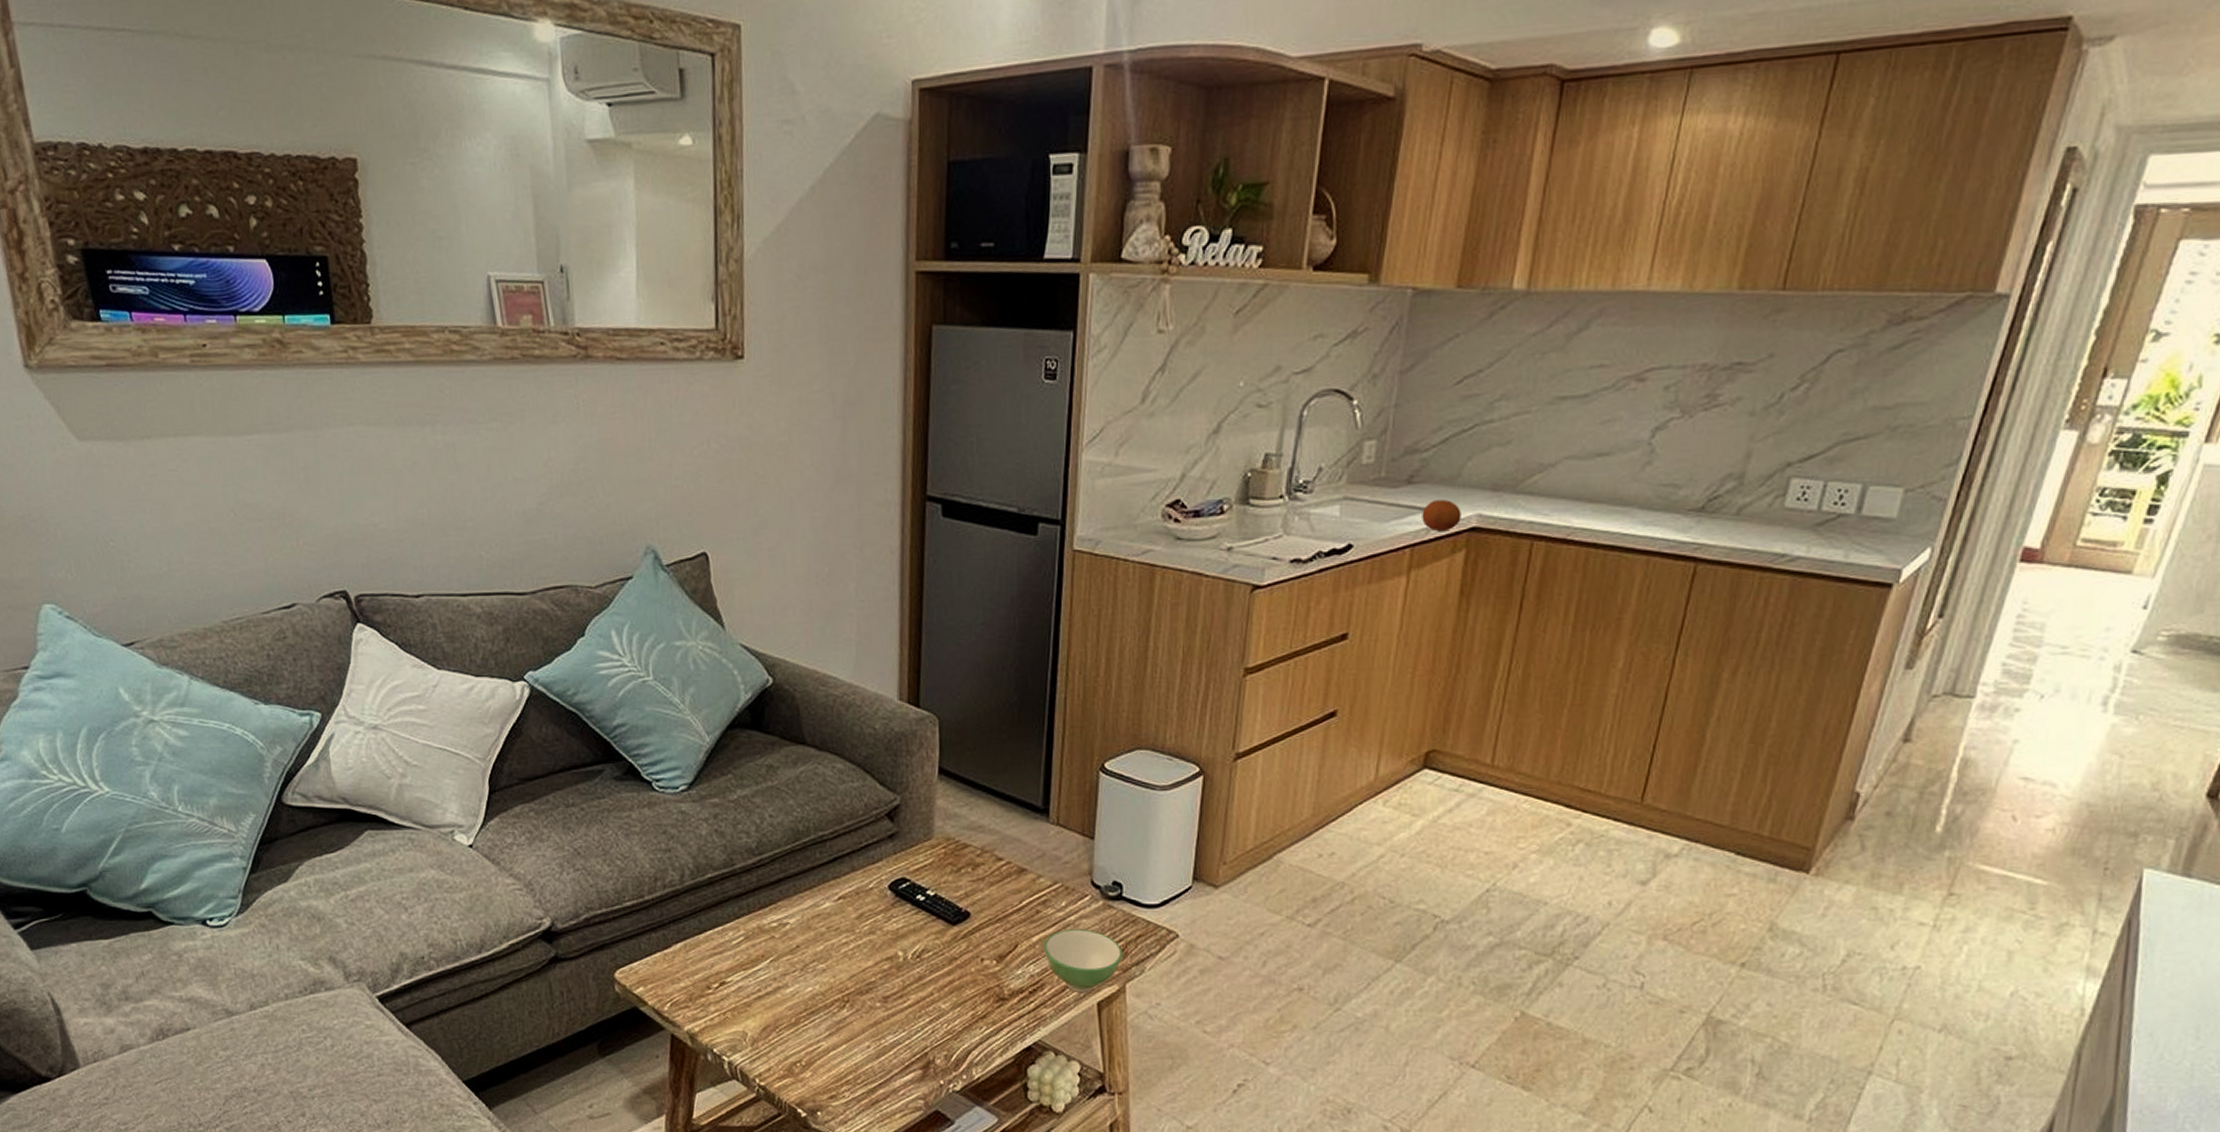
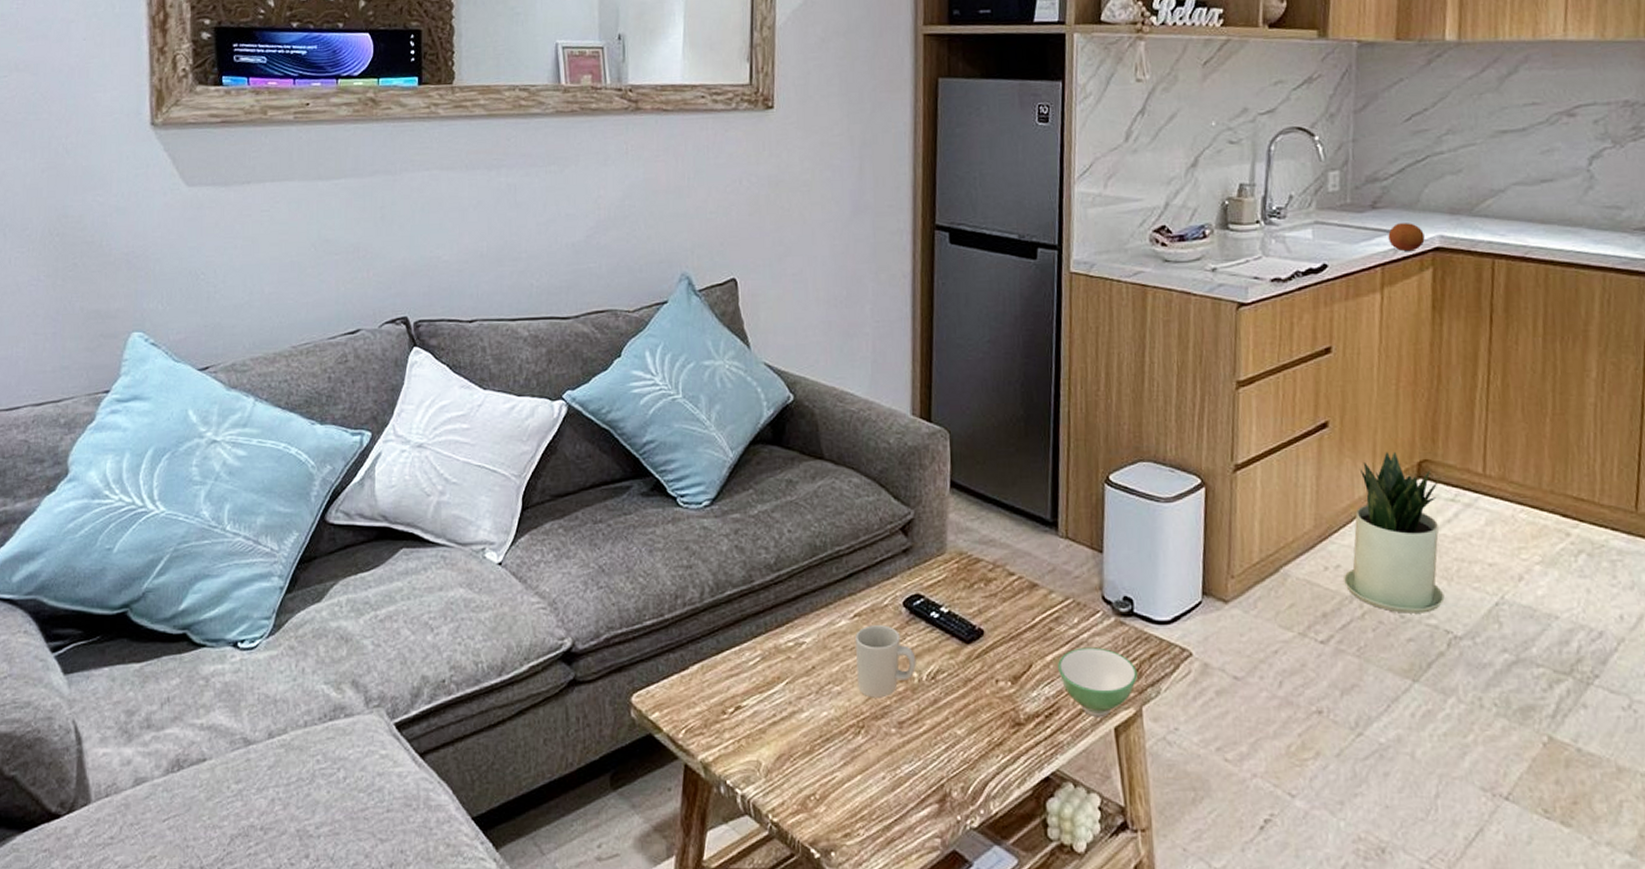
mug: none [840,907,902,975] -> present [855,625,916,698]
planter: none [1337,741,1447,899] -> present [1344,451,1445,613]

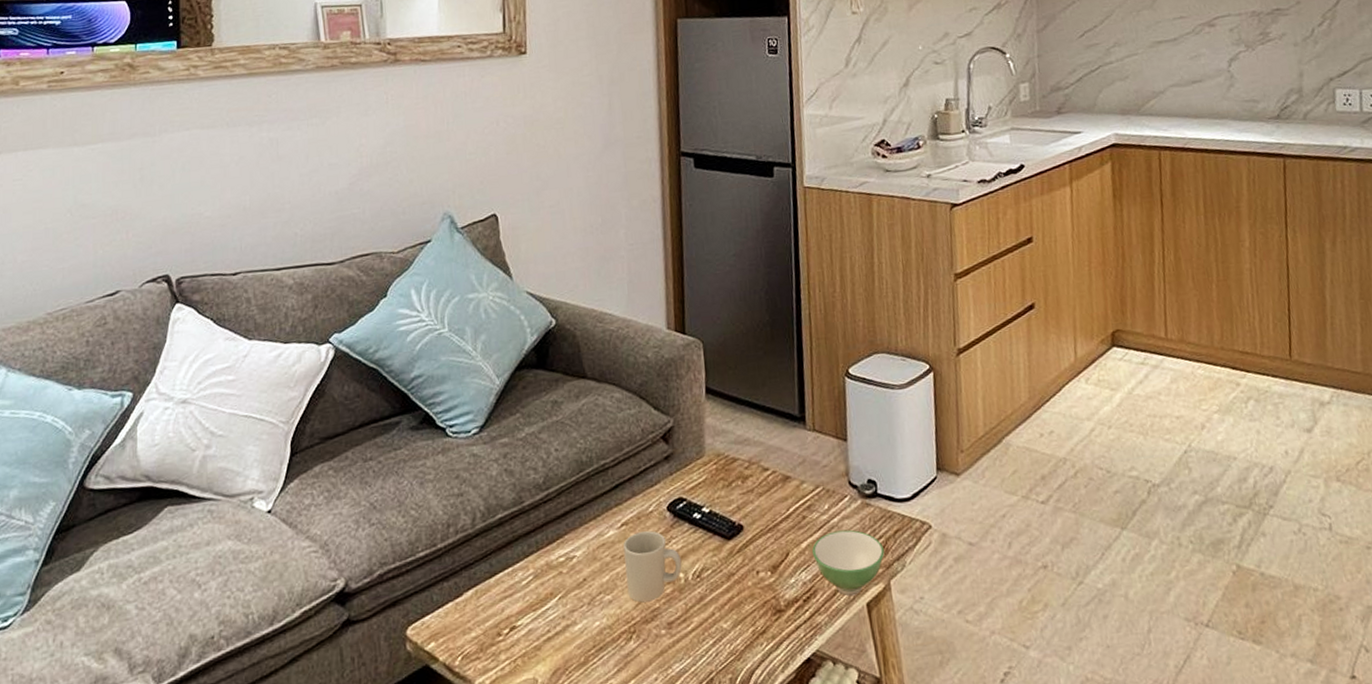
planter: present [1344,451,1445,613] -> none [1057,325,1143,469]
fruit: present [1388,223,1425,252] -> none [1072,124,1103,149]

